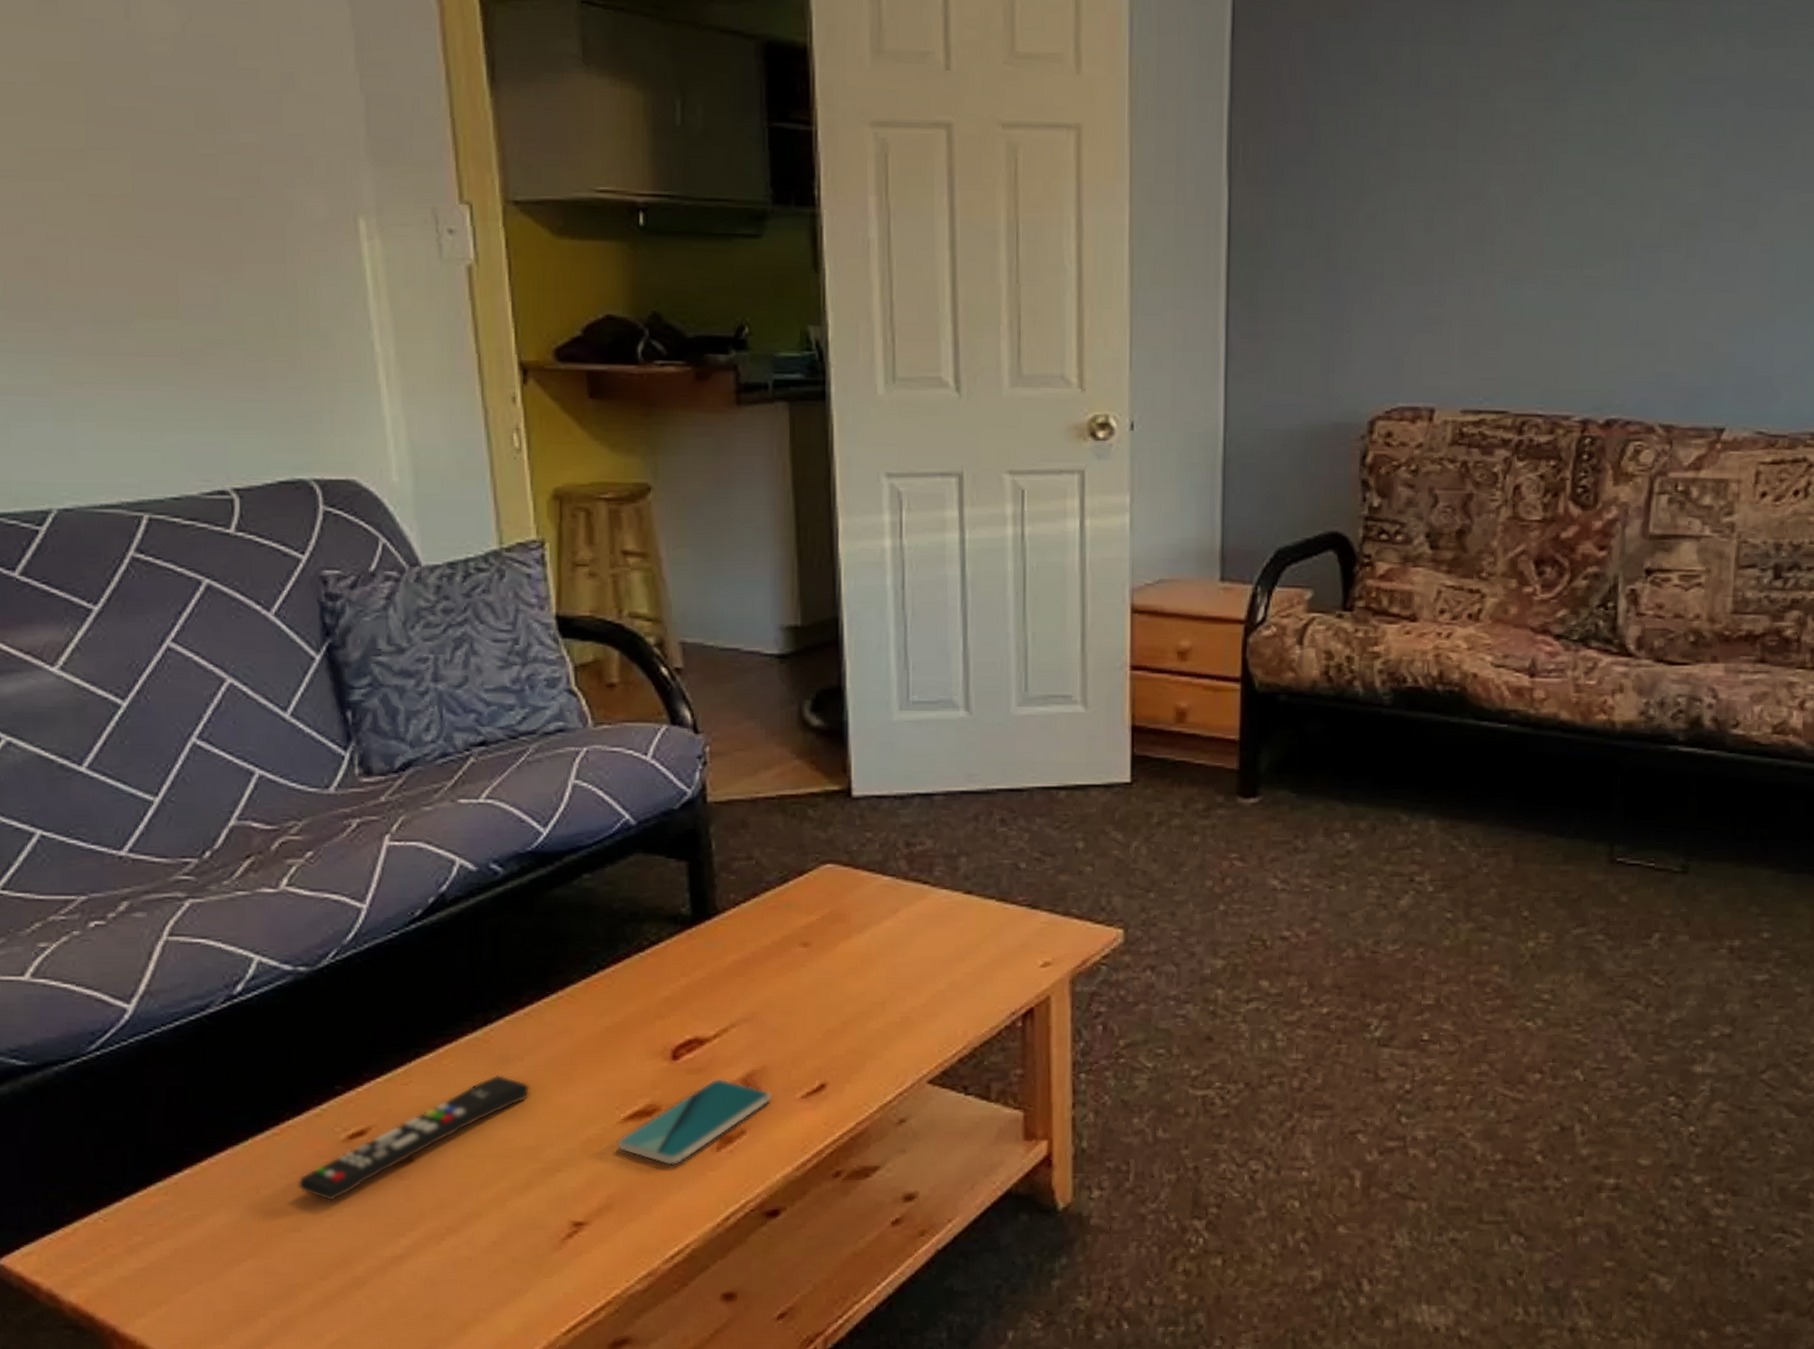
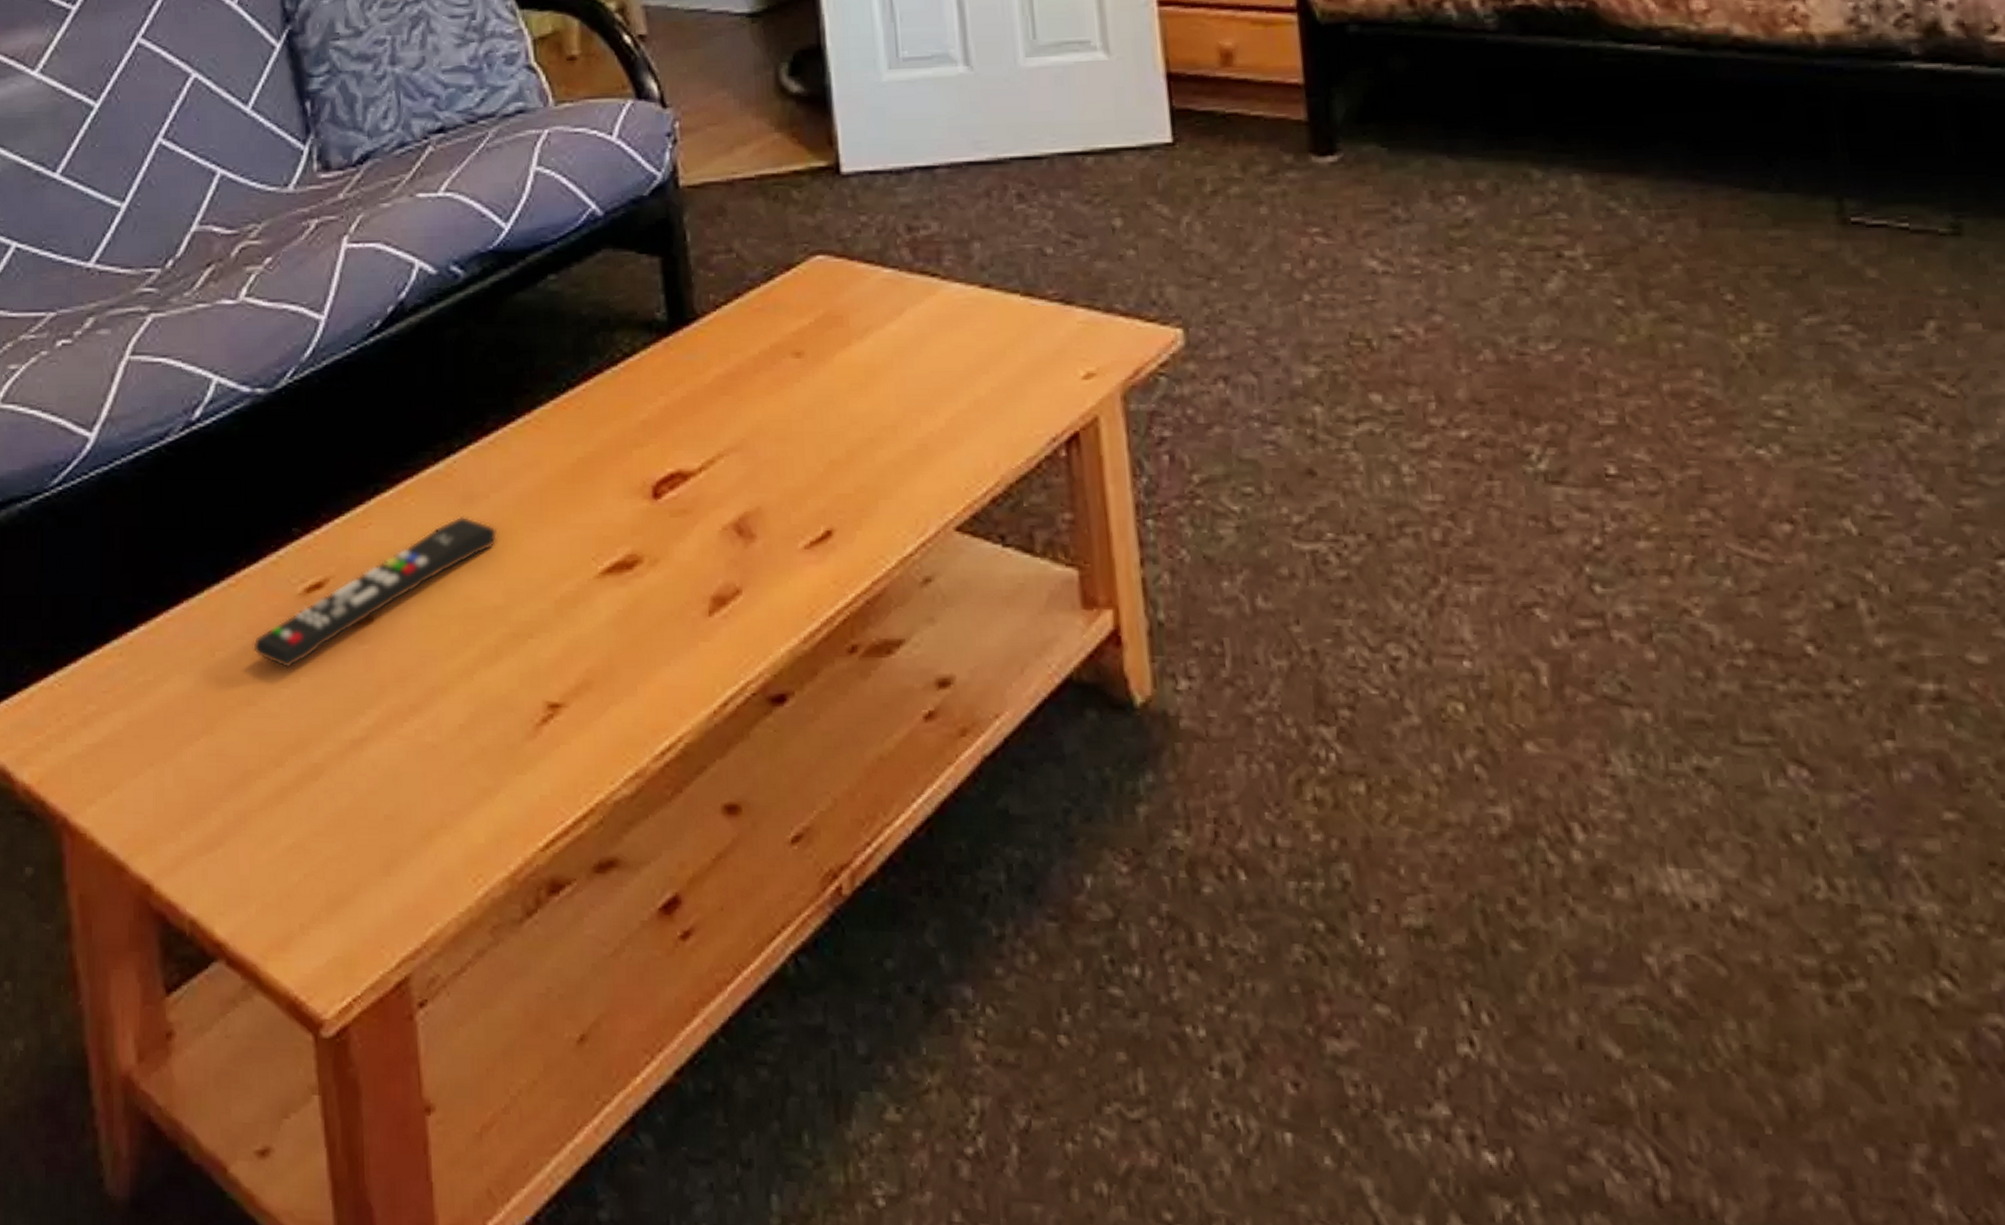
smartphone: present [616,1078,773,1166] -> none [594,522,771,633]

